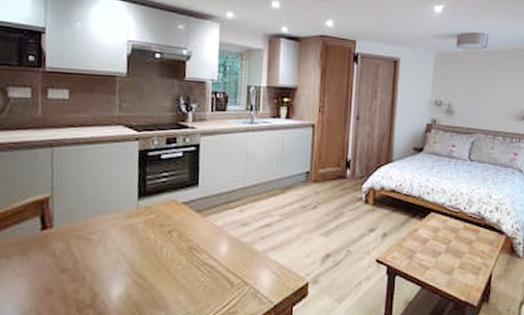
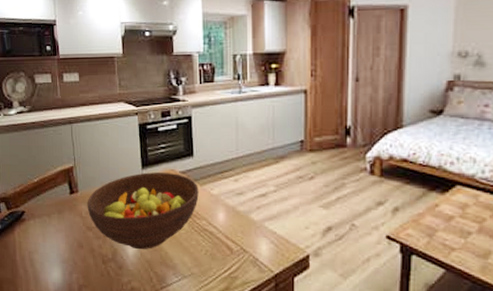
fruit bowl: none [63,203,202,291] -> present [87,172,199,250]

